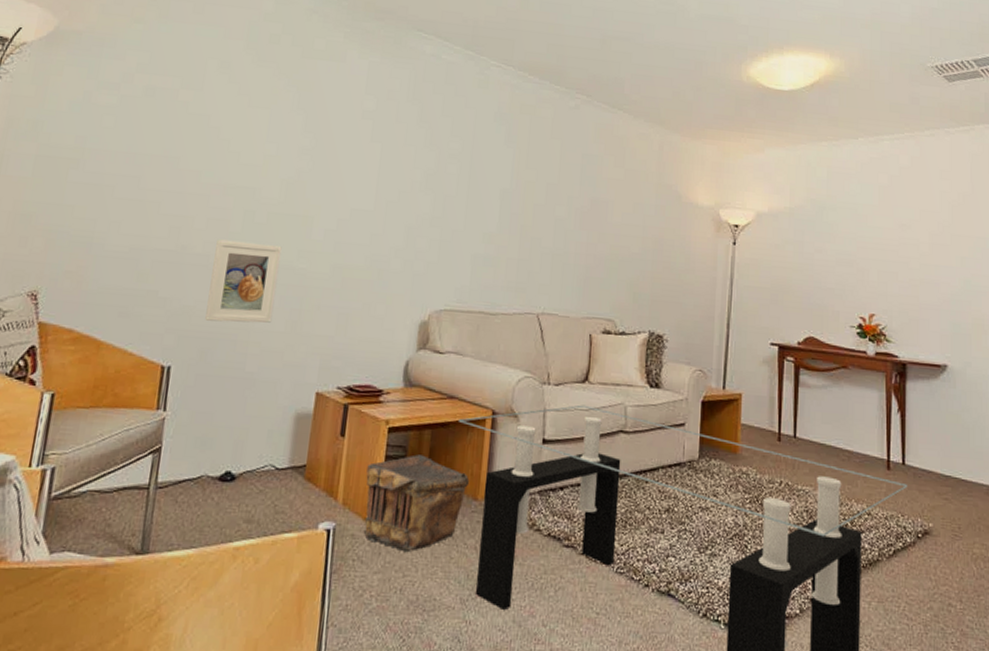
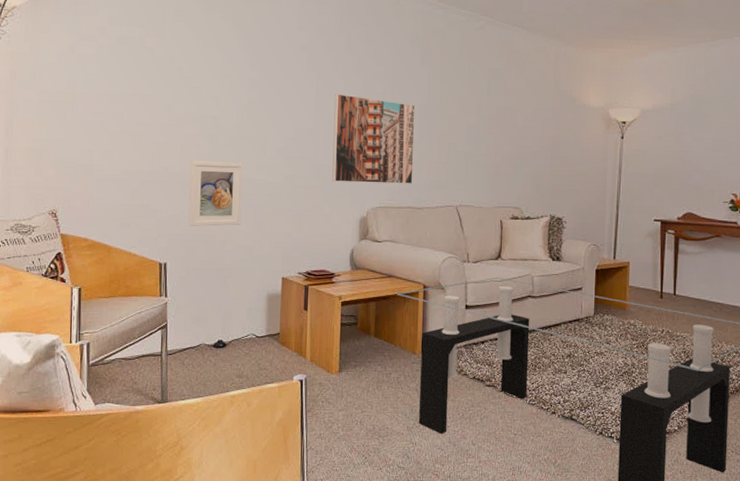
pouch: present [364,454,470,553] -> none [327,321,409,395]
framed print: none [389,171,496,284] -> present [332,94,415,184]

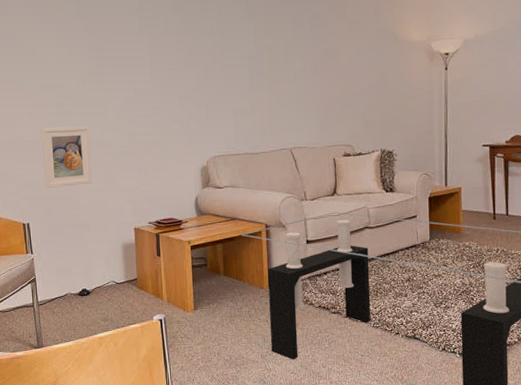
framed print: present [332,94,415,184] -> none [167,52,248,136]

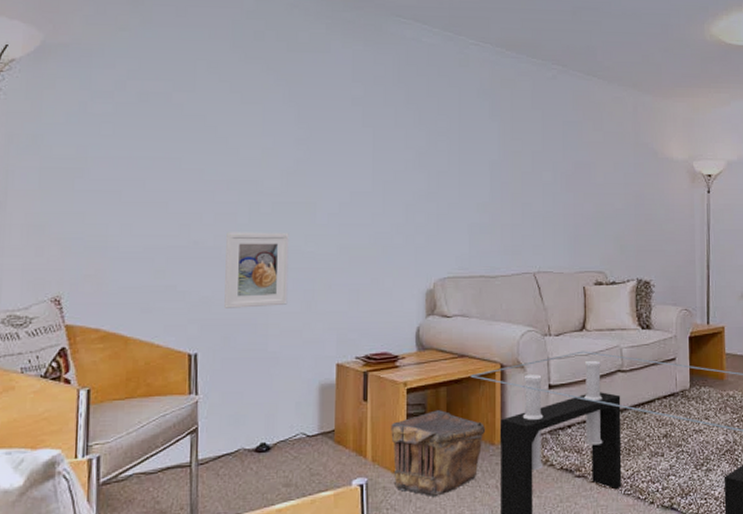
pouch: none [180,262,256,329] -> present [391,410,486,497]

